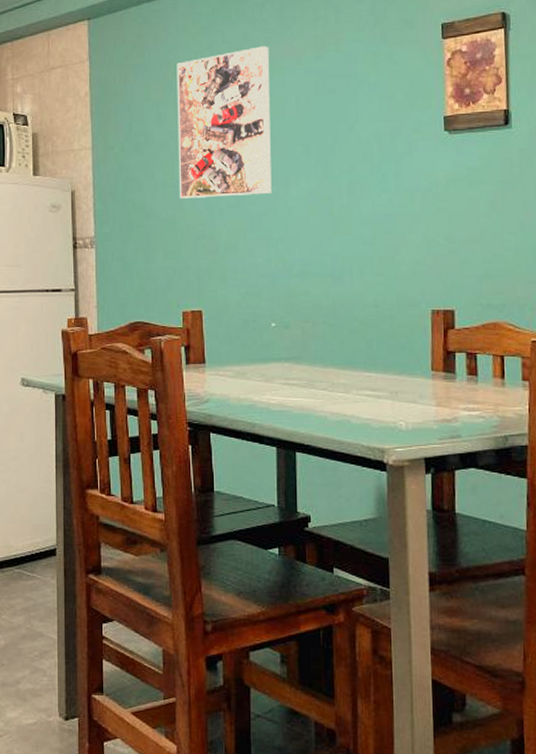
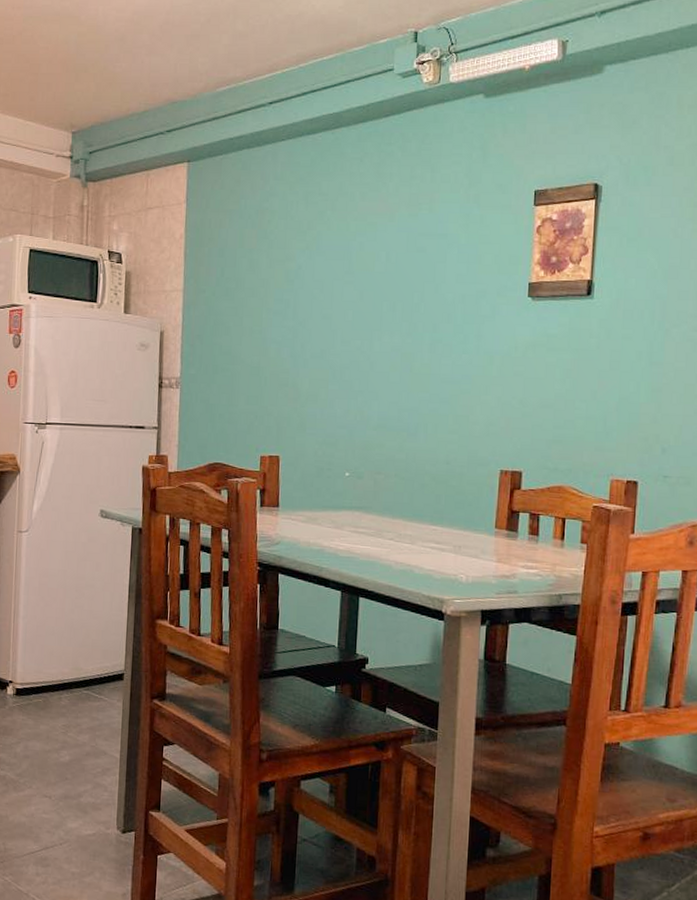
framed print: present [176,46,272,199] -> none [265,200,364,347]

